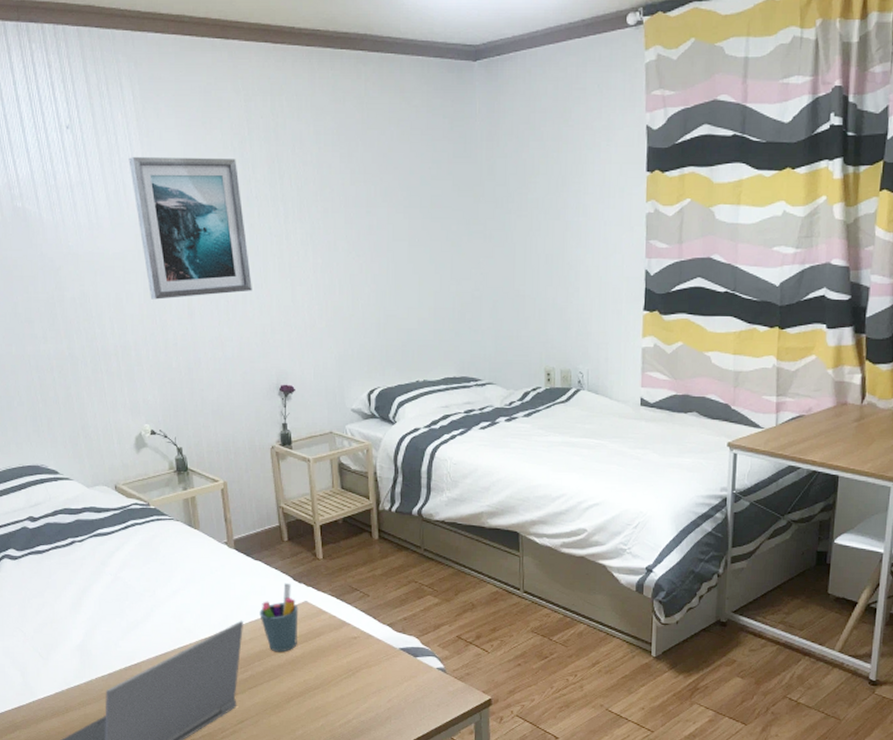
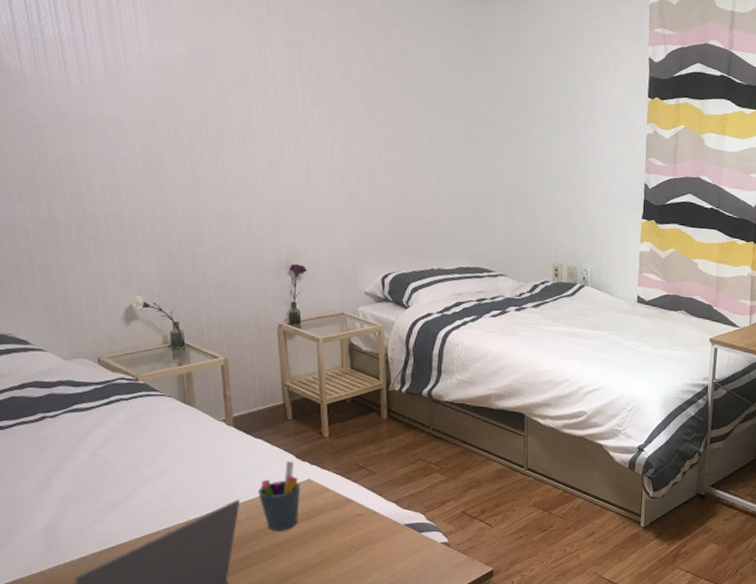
wall art: present [128,157,252,300] -> none [131,21,265,170]

